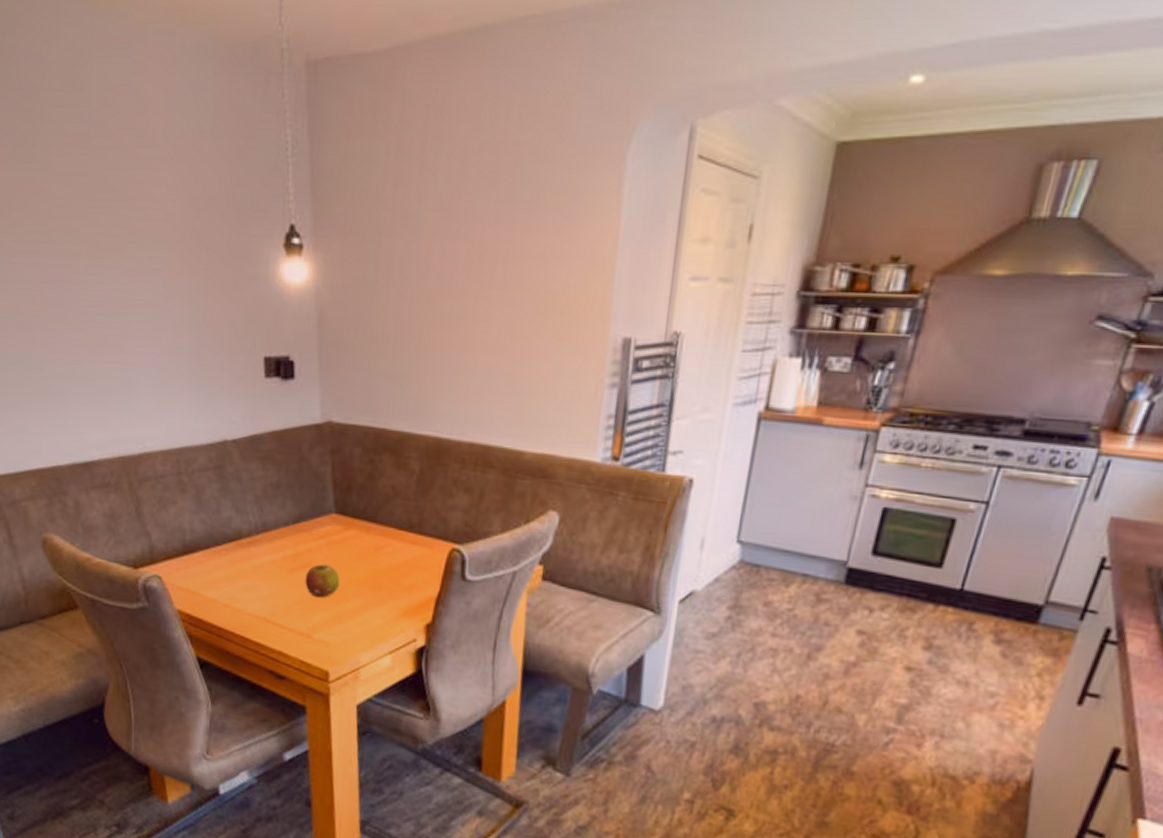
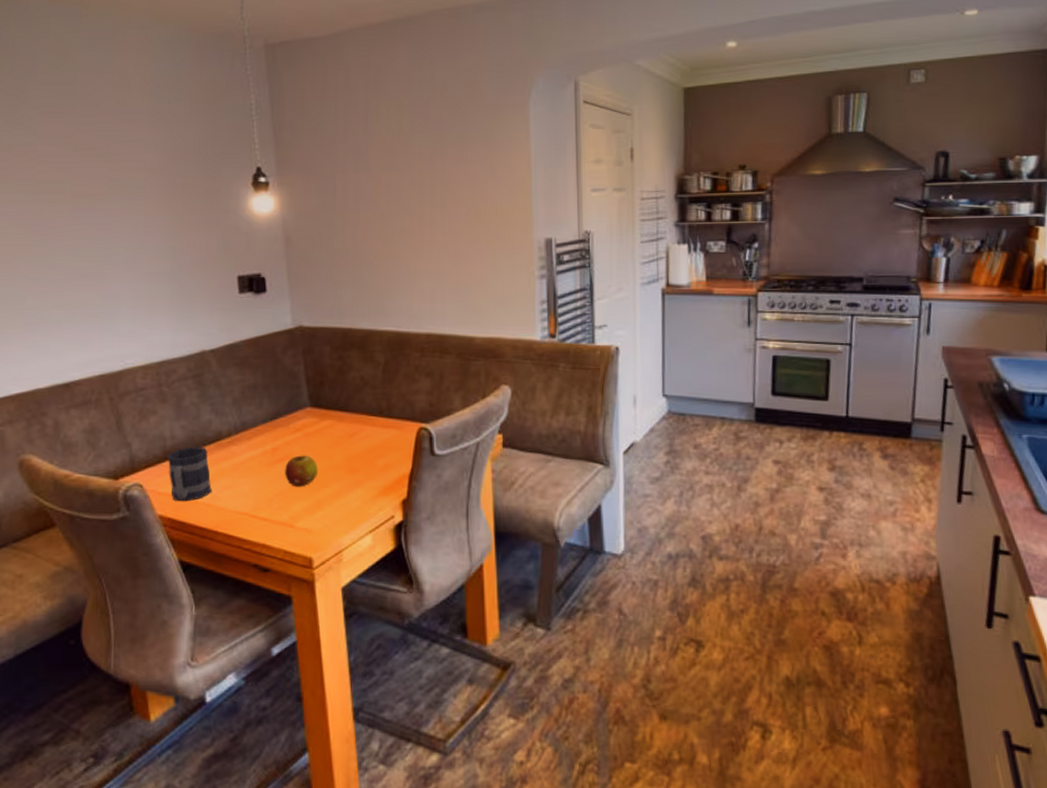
mug: none [186,543,231,600] -> present [167,447,212,502]

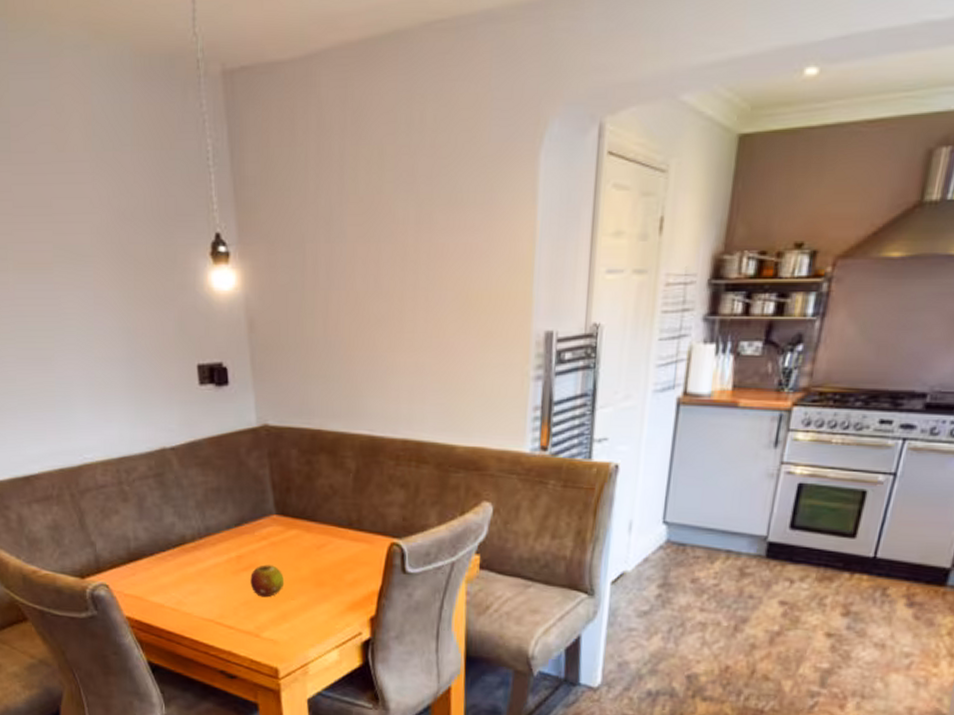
mug: present [167,447,212,502] -> none [131,550,178,605]

